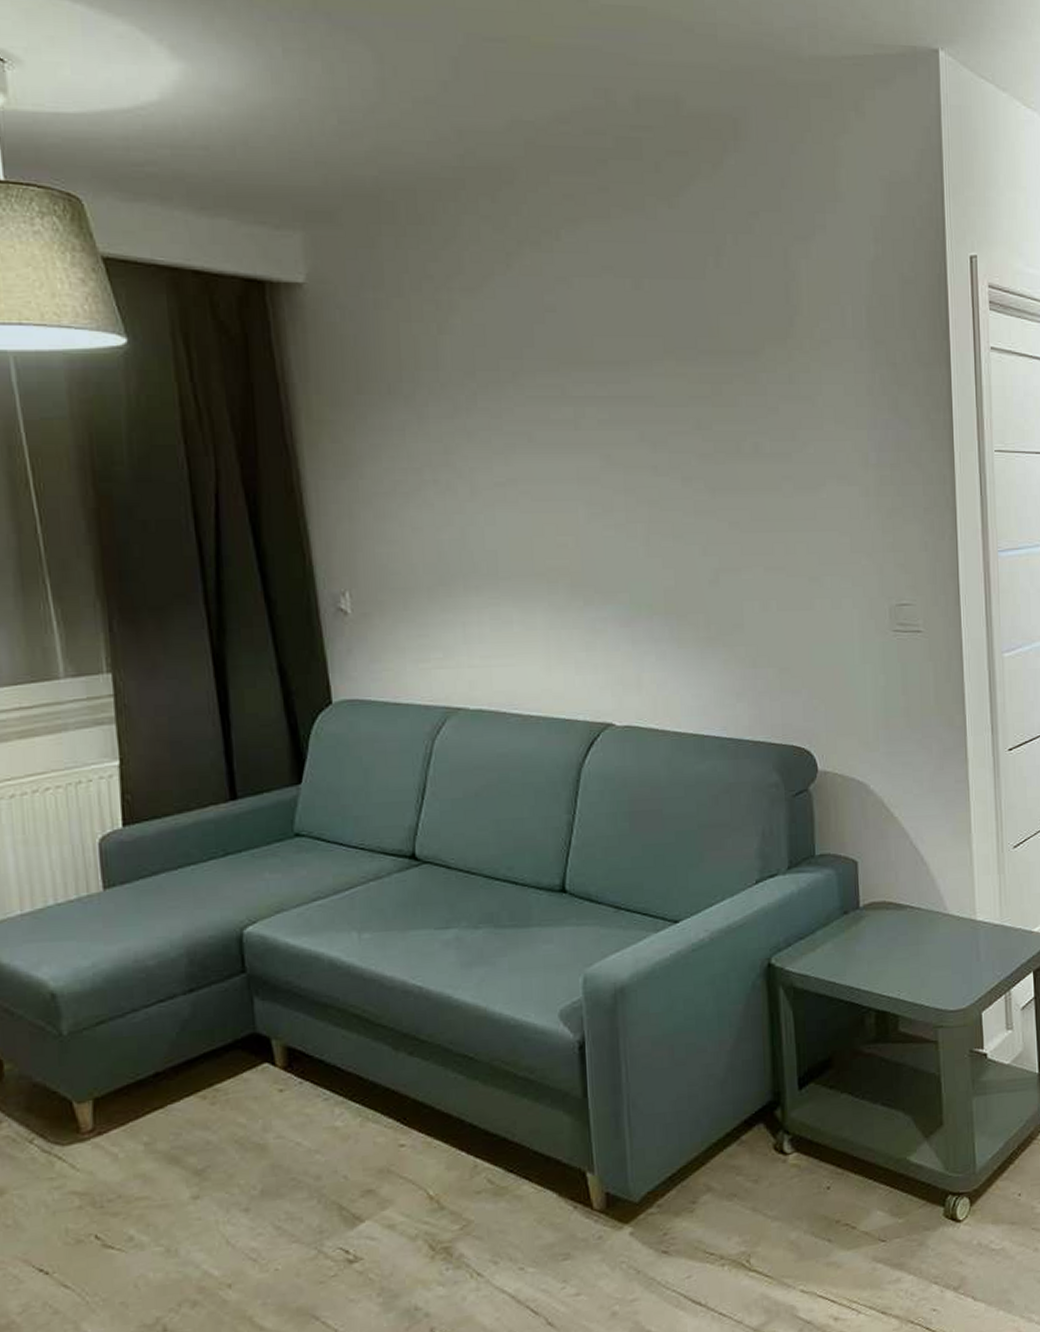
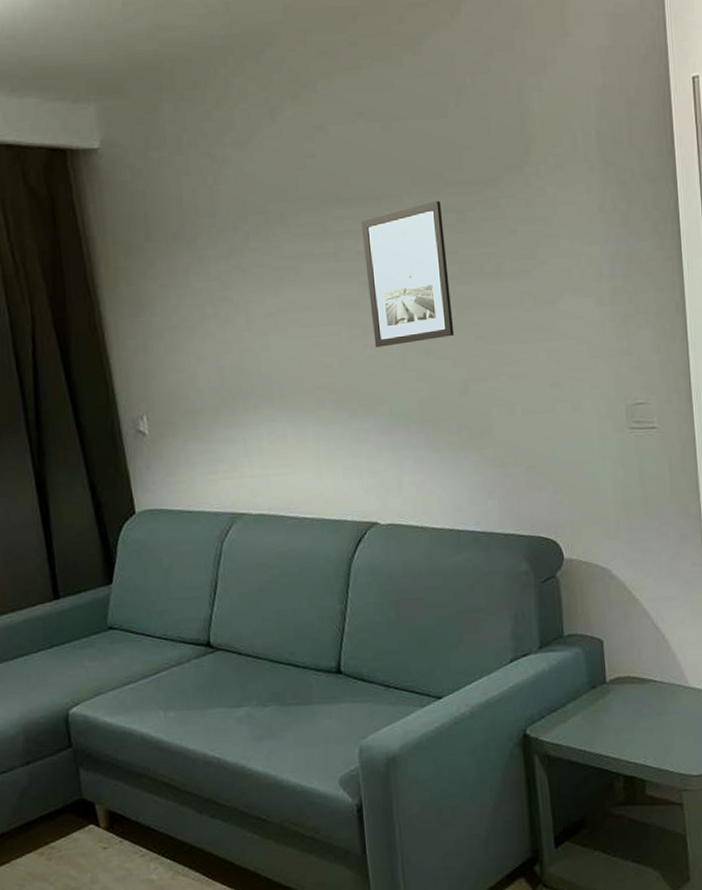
wall art: none [604,370,706,528] -> present [360,200,455,347]

